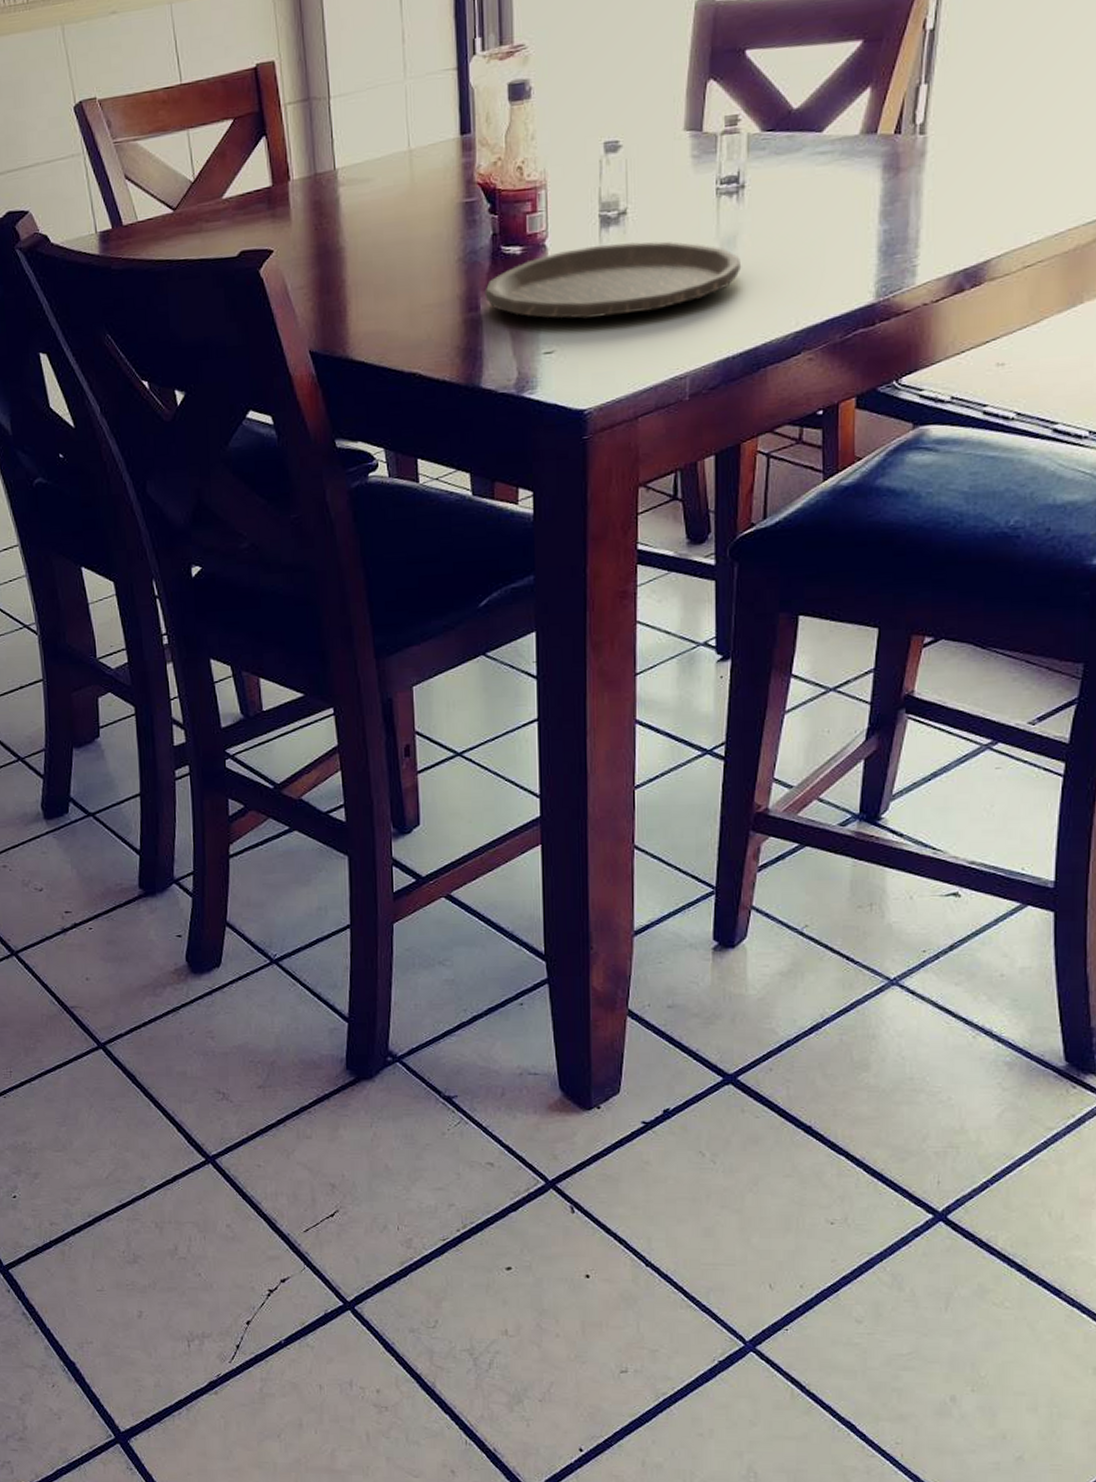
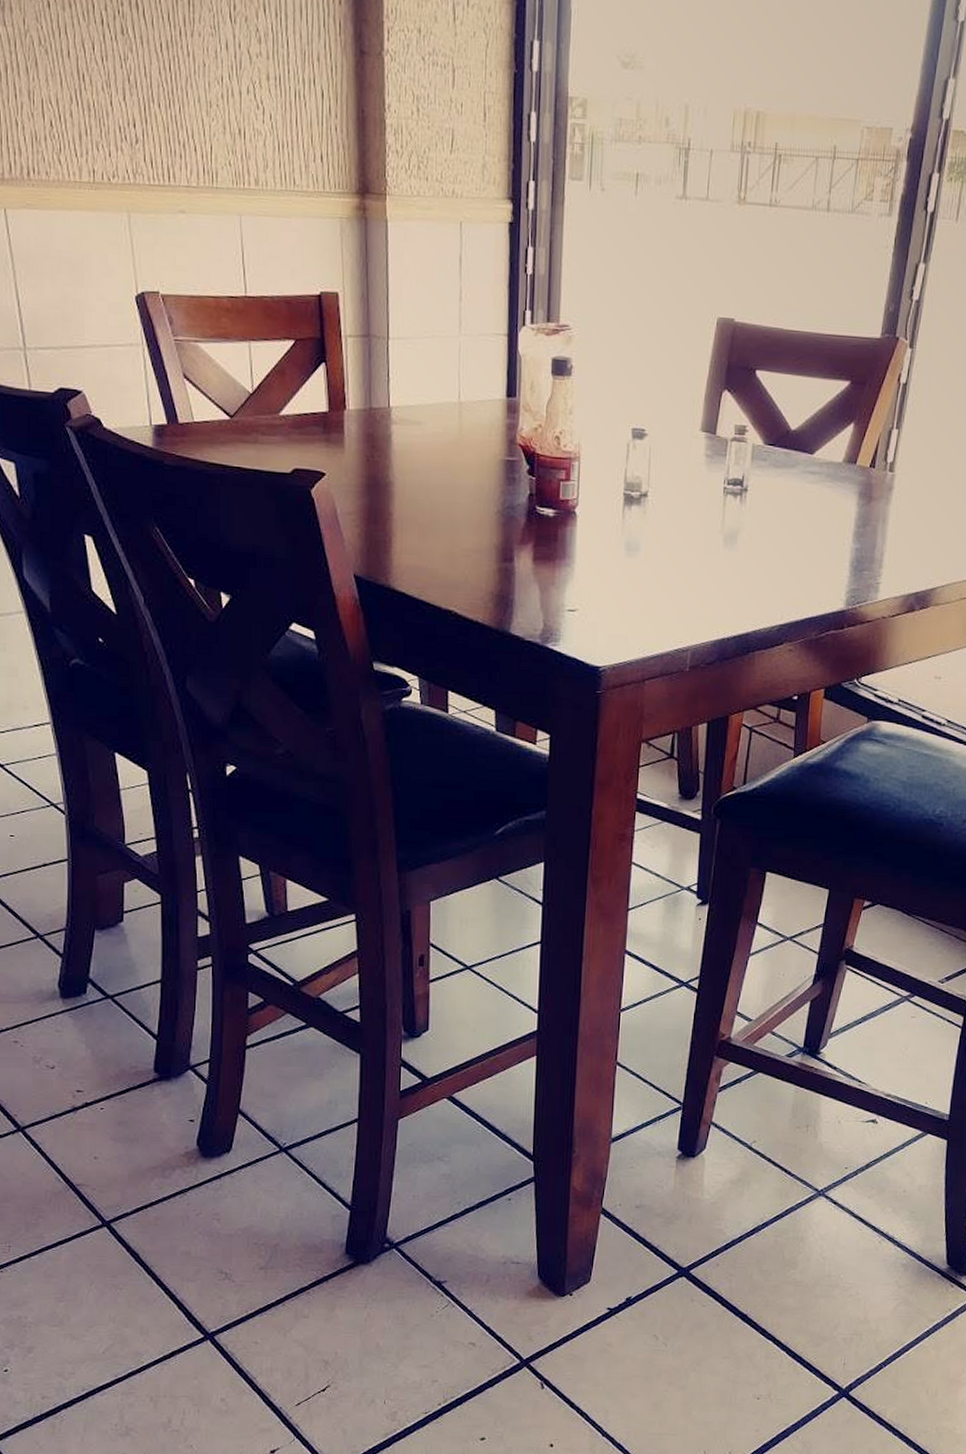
plate: present [485,241,742,319] -> none [519,520,741,587]

